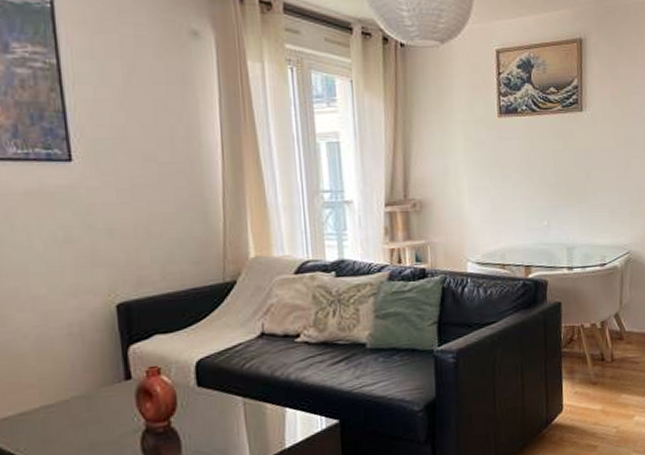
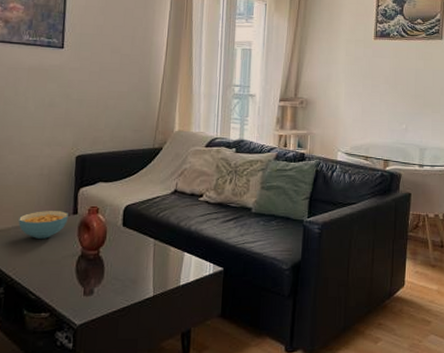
cereal bowl: none [48,377,119,417] -> present [18,211,68,239]

